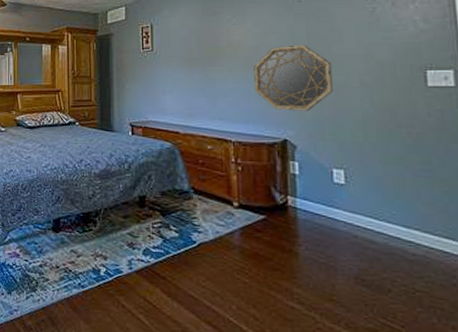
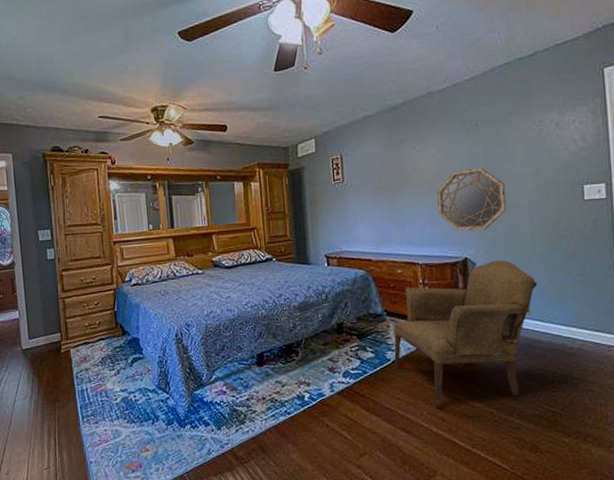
armchair: none [200,145,371,304] -> present [393,260,538,408]

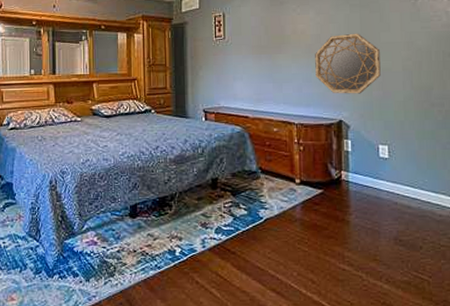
armchair: present [393,260,538,408] -> none [267,124,409,269]

